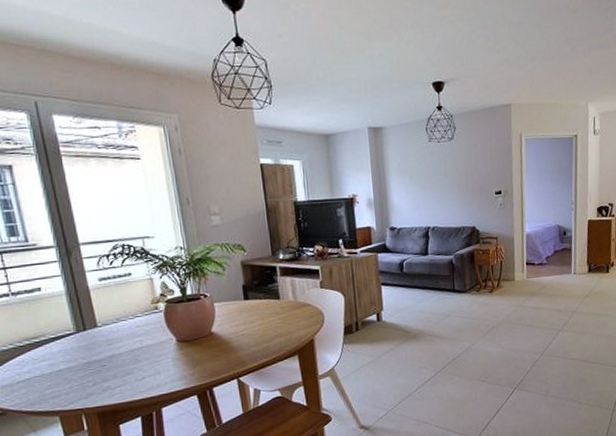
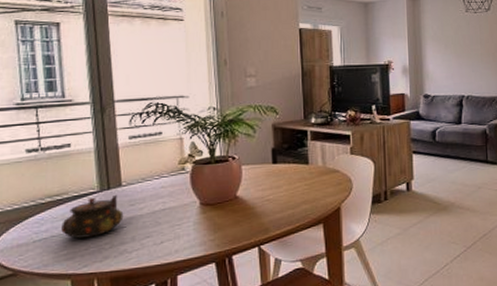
teapot: none [43,335,103,378] -> present [61,194,124,239]

